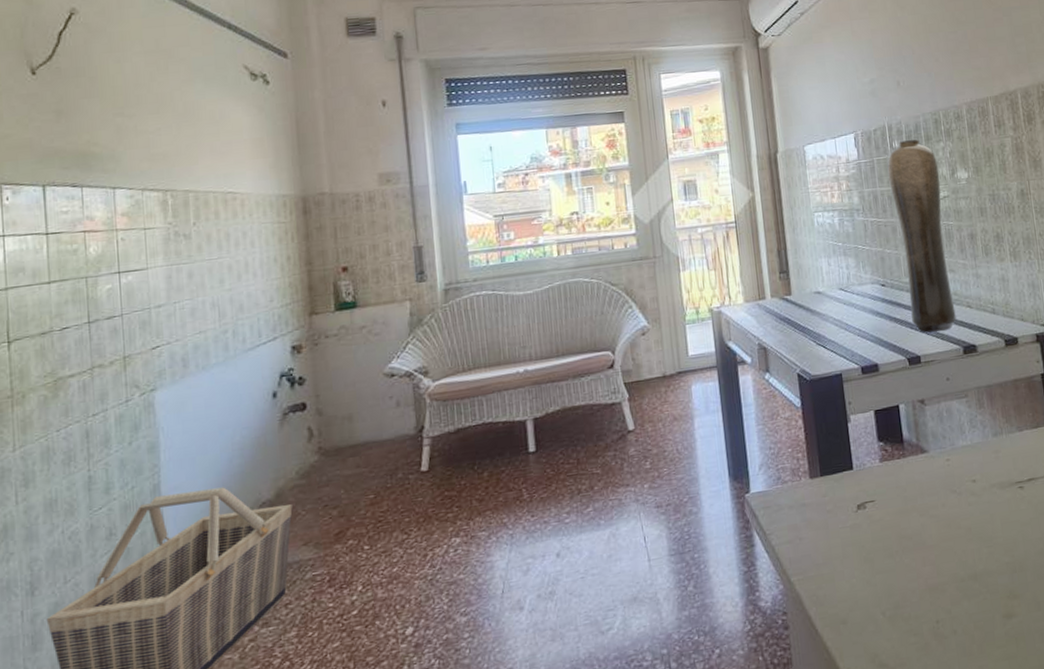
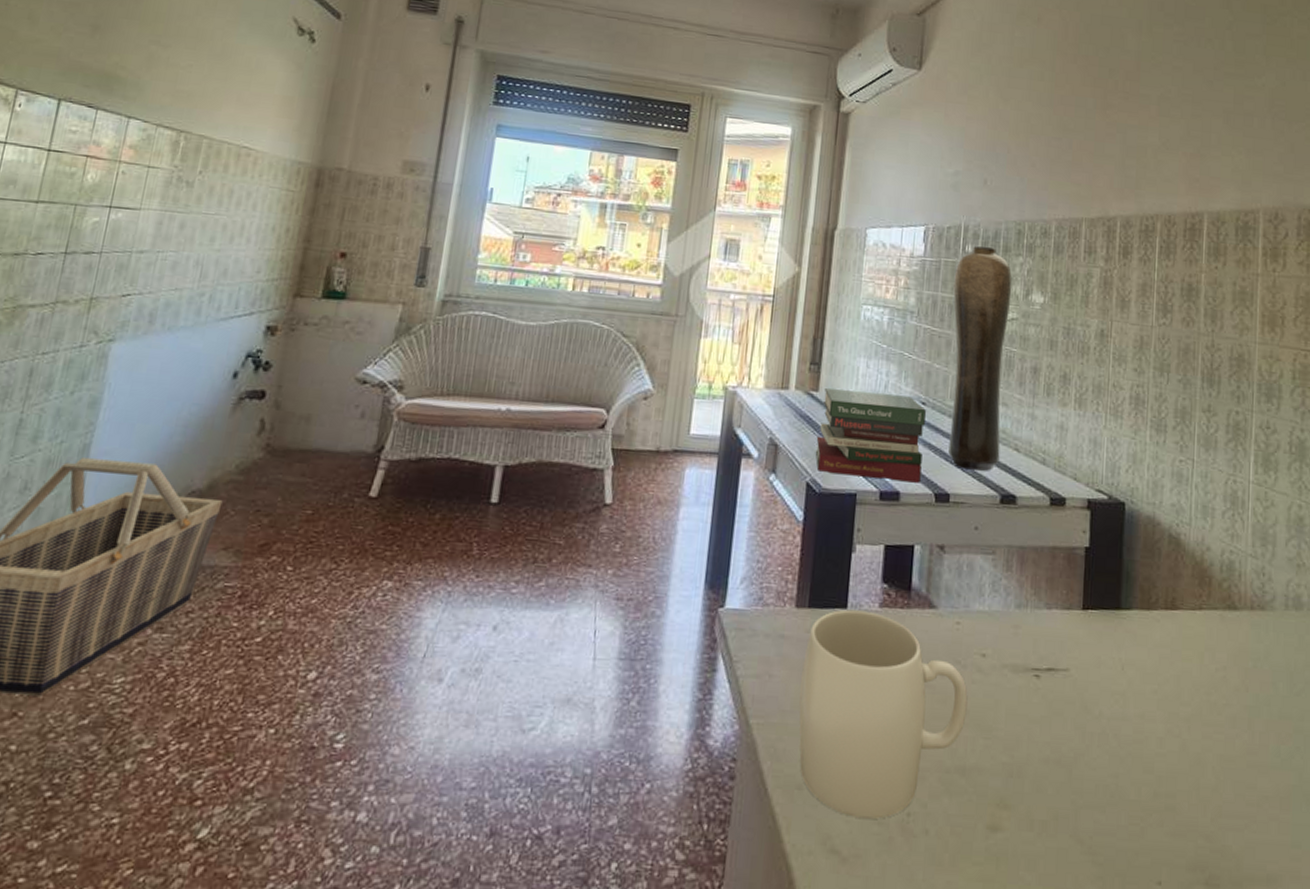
books: none [795,282,894,362] -> present [815,388,926,483]
mug: none [825,467,970,635] -> present [799,609,968,819]

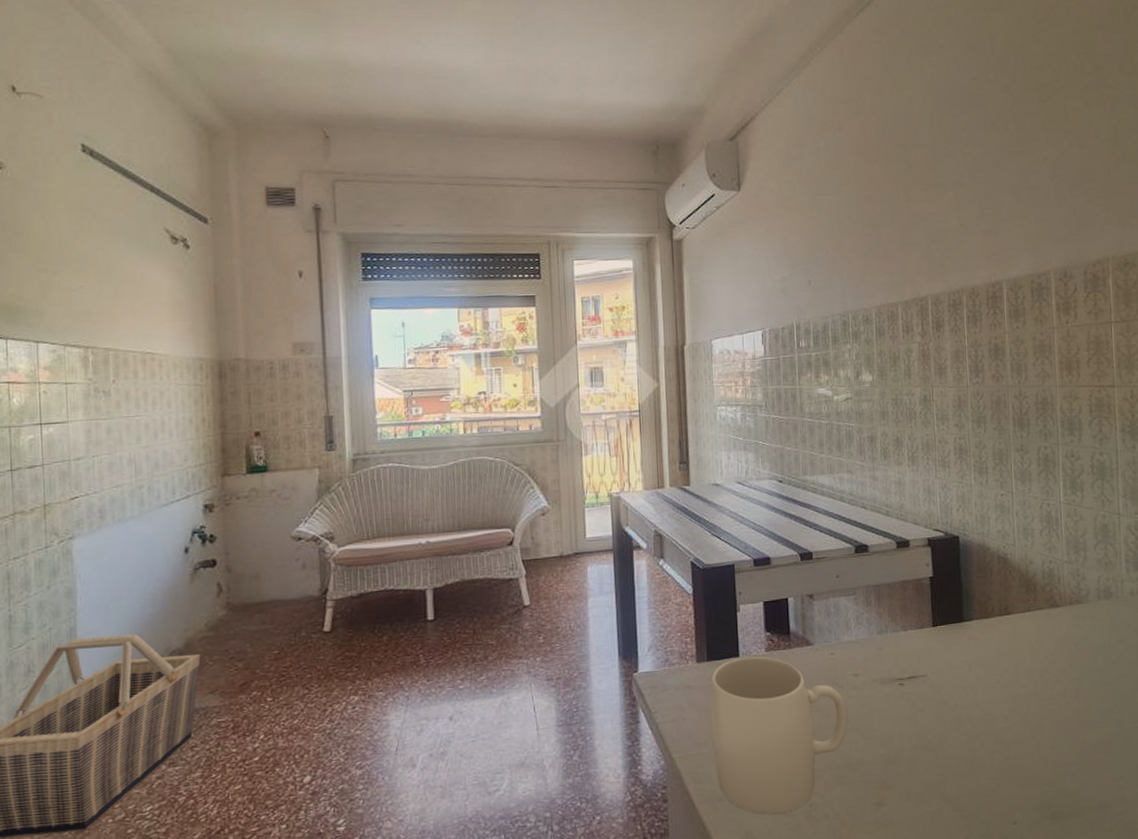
books: present [815,388,926,483] -> none [694,477,786,551]
vase: present [948,246,1013,472] -> none [793,339,850,531]

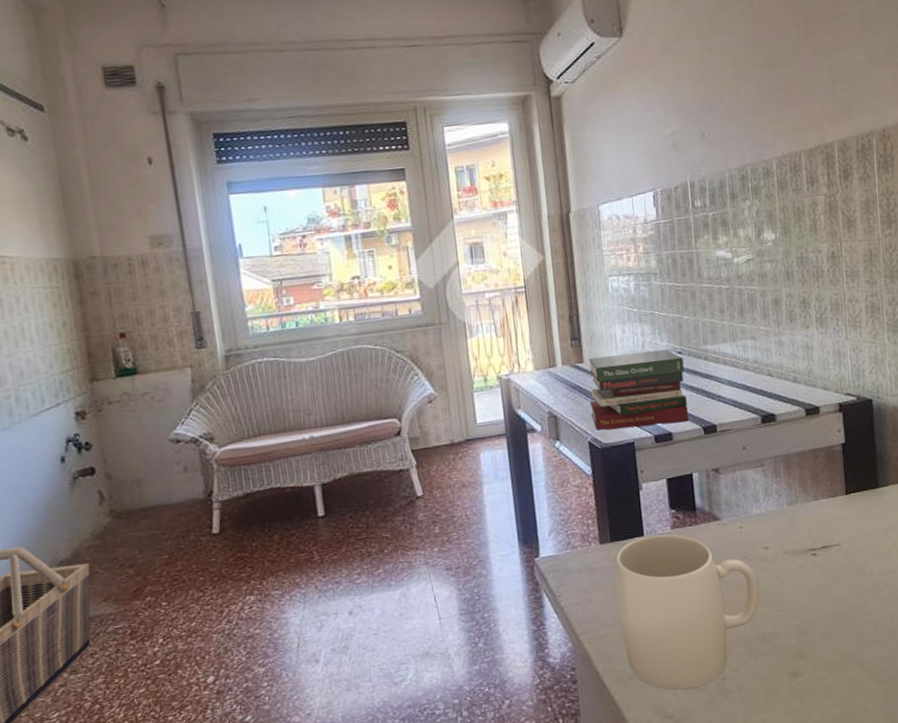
books: none [694,477,786,551] -> present [587,349,689,430]

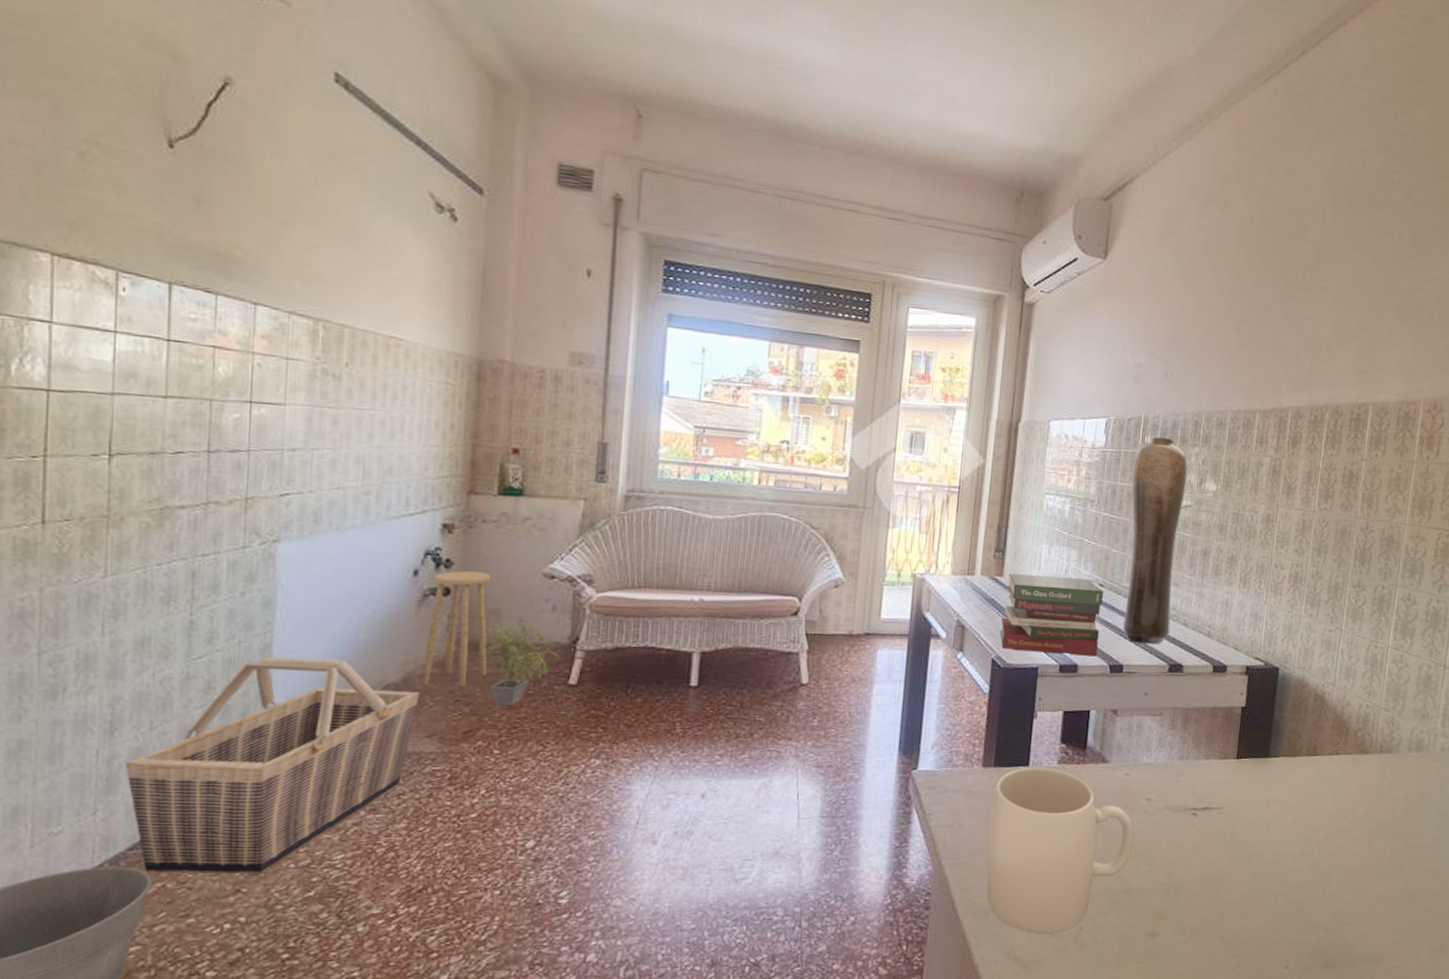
stool: none [78,448,142,558] -> present [420,570,491,688]
potted plant: none [129,482,200,564] -> present [479,617,560,707]
vase: none [688,197,756,402] -> present [1123,437,1188,645]

